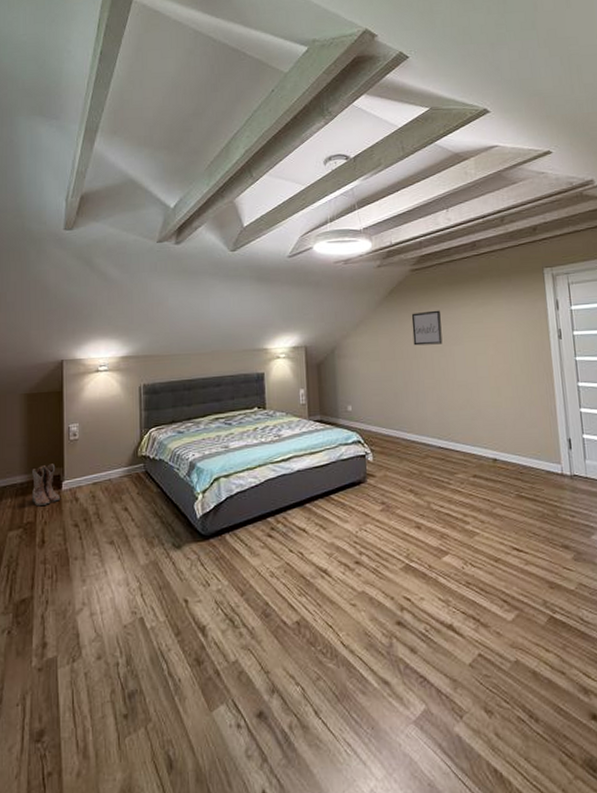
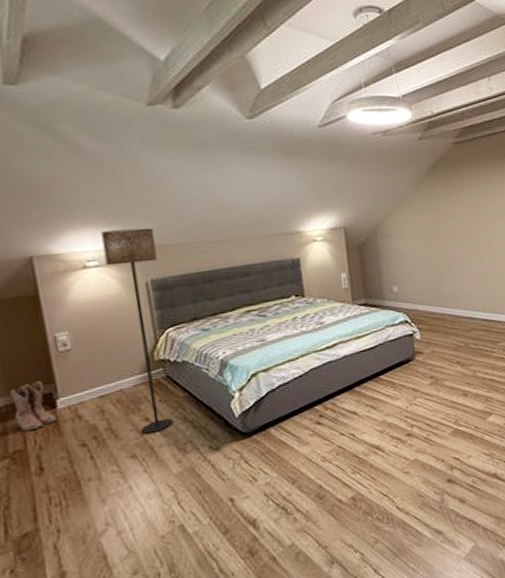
floor lamp: none [112,340,151,523] -> present [100,228,173,434]
wall art: present [411,310,443,346] -> none [455,185,486,222]

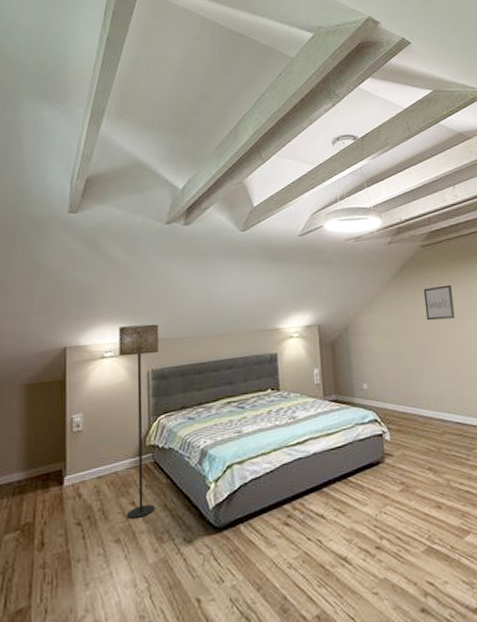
boots: present [9,381,58,432] -> none [30,458,63,506]
wall art: none [455,185,486,222] -> present [423,284,455,321]

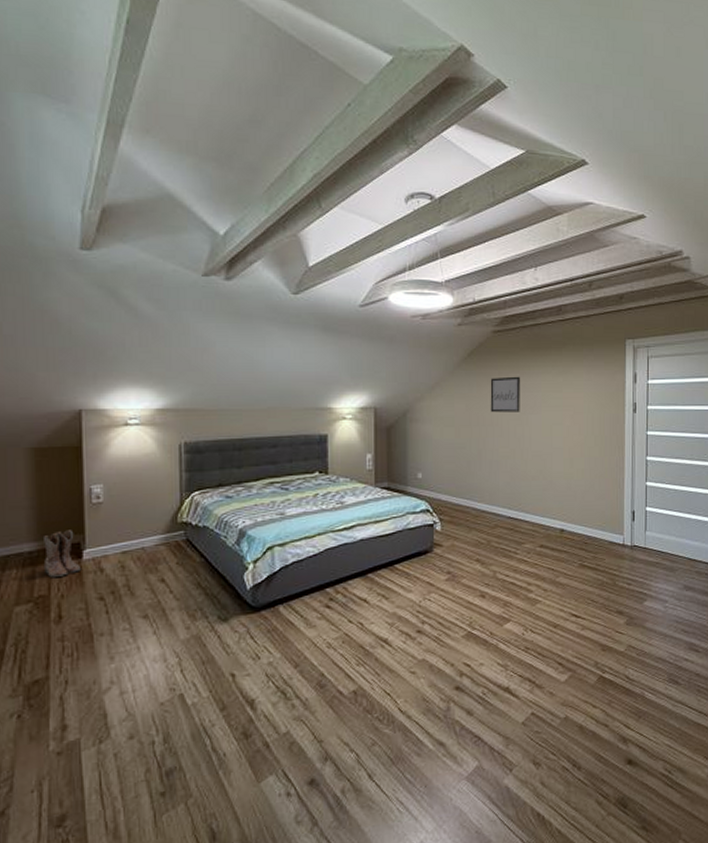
boots: none [30,458,63,506] -> present [42,530,82,578]
floor lamp: present [118,324,160,519] -> none [145,391,194,595]

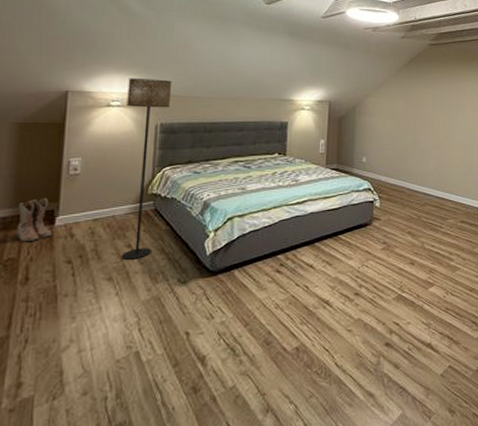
floor lamp: none [145,391,194,595] -> present [121,78,172,260]
wall art: present [490,376,520,413] -> none [425,81,449,110]

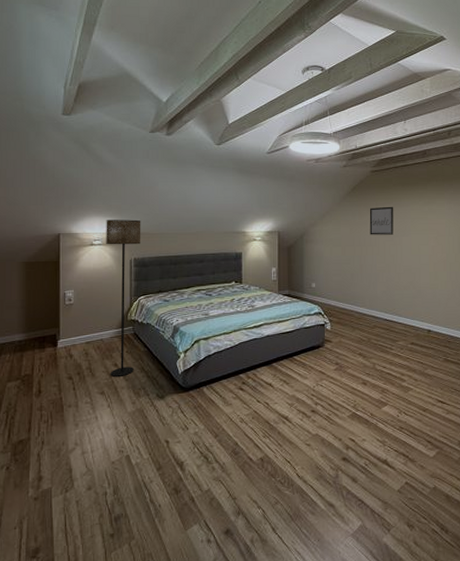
boots: present [15,198,53,242] -> none [29,324,57,362]
wall art: none [425,81,449,110] -> present [369,206,394,235]

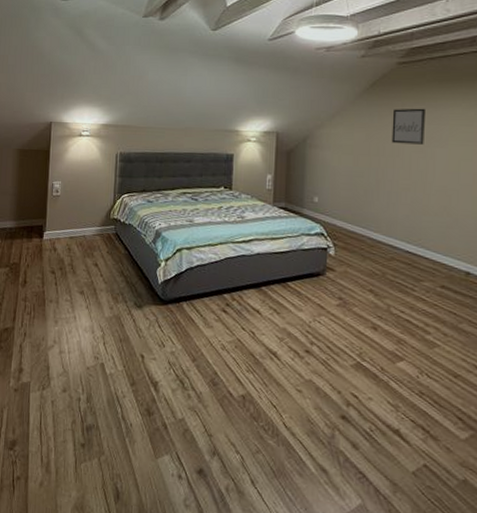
floor lamp: present [106,219,141,377] -> none [90,110,129,278]

